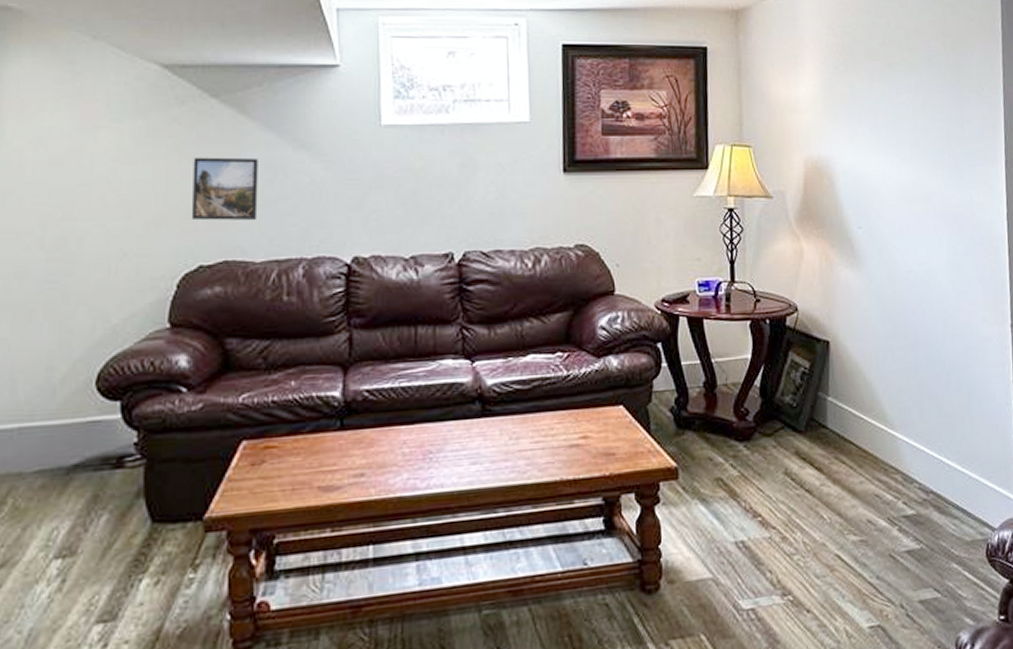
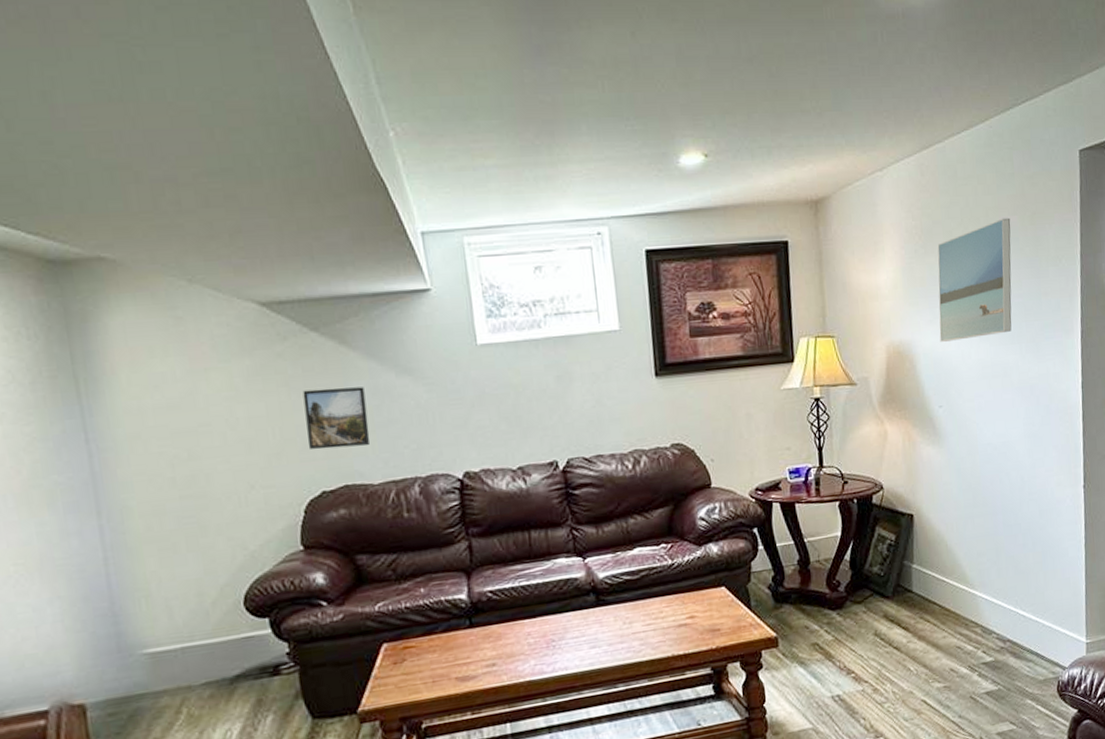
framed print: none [858,42,934,161] -> present [937,217,1012,342]

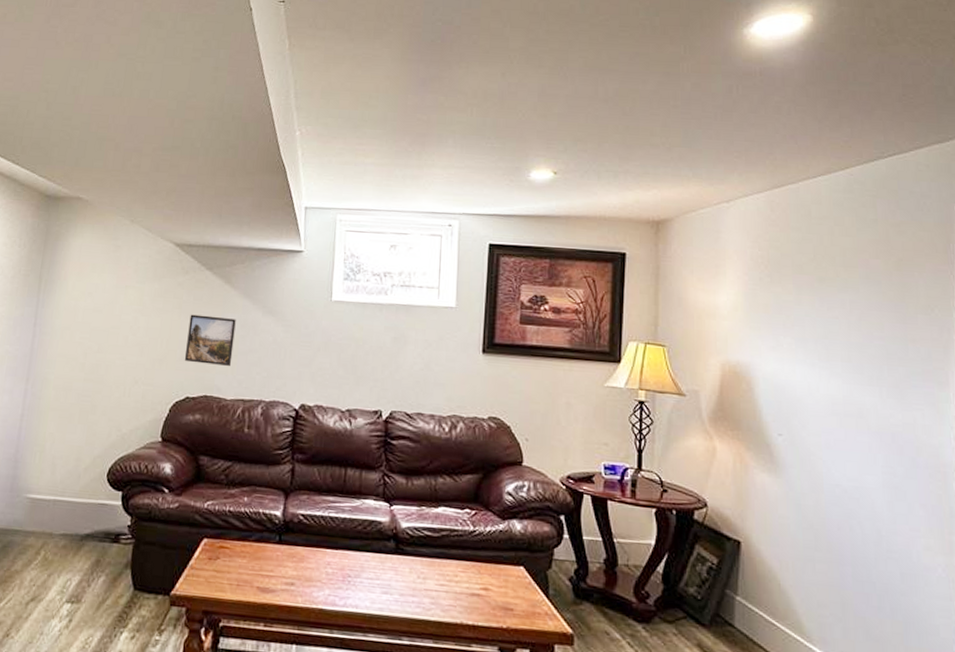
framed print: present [937,217,1012,342] -> none [783,260,872,373]

